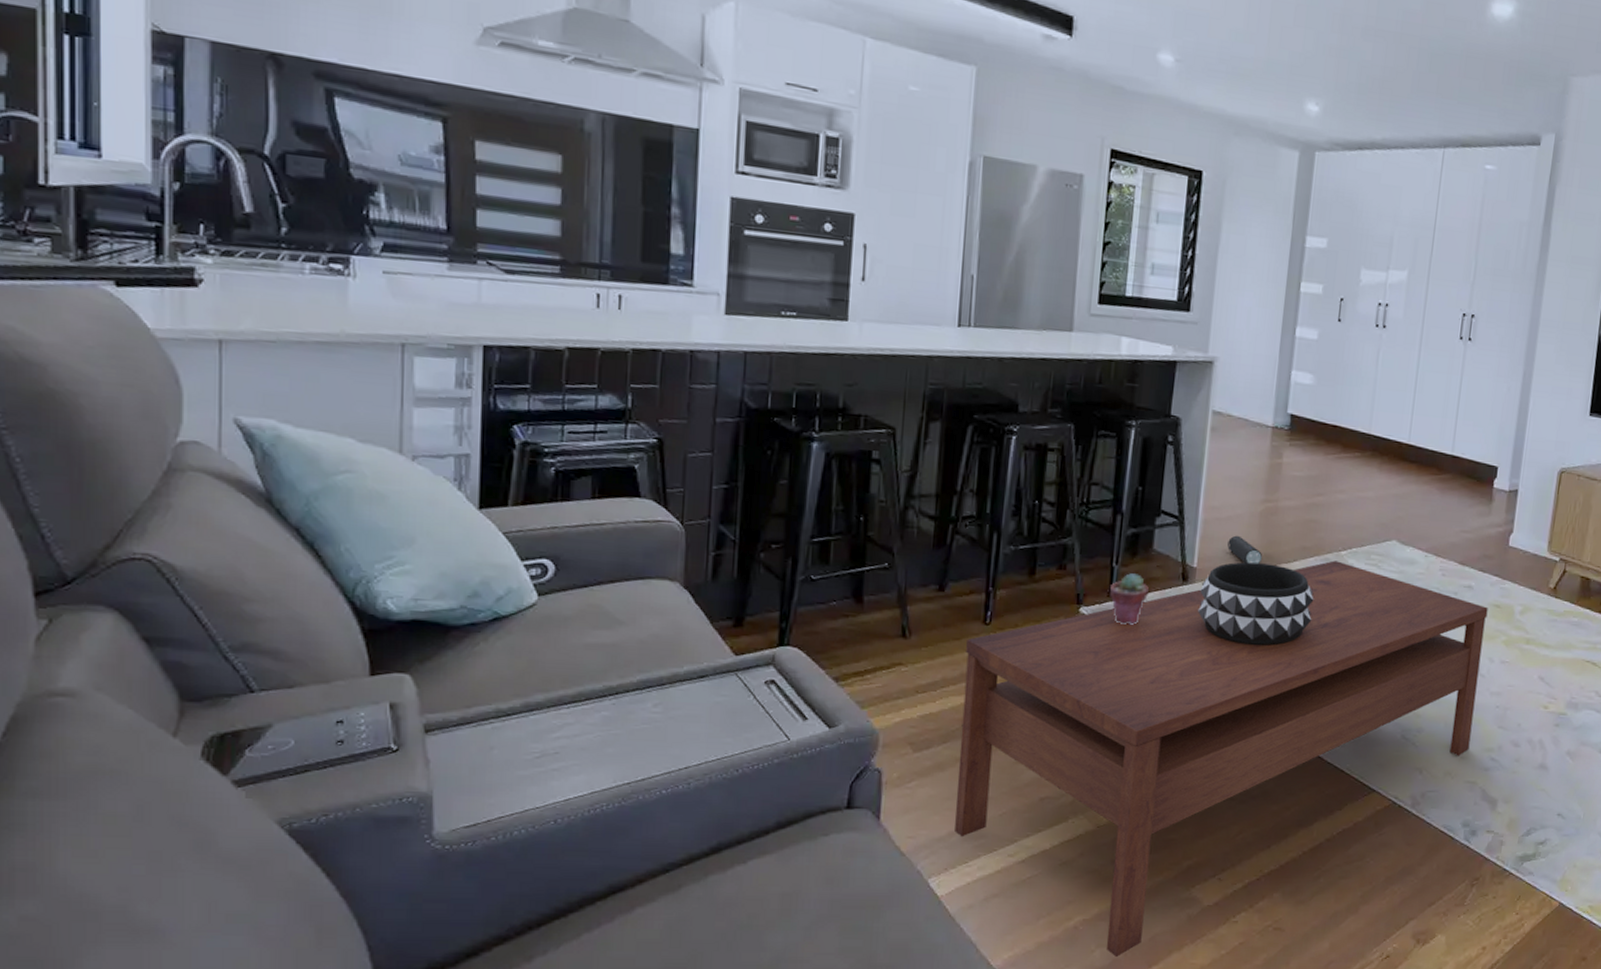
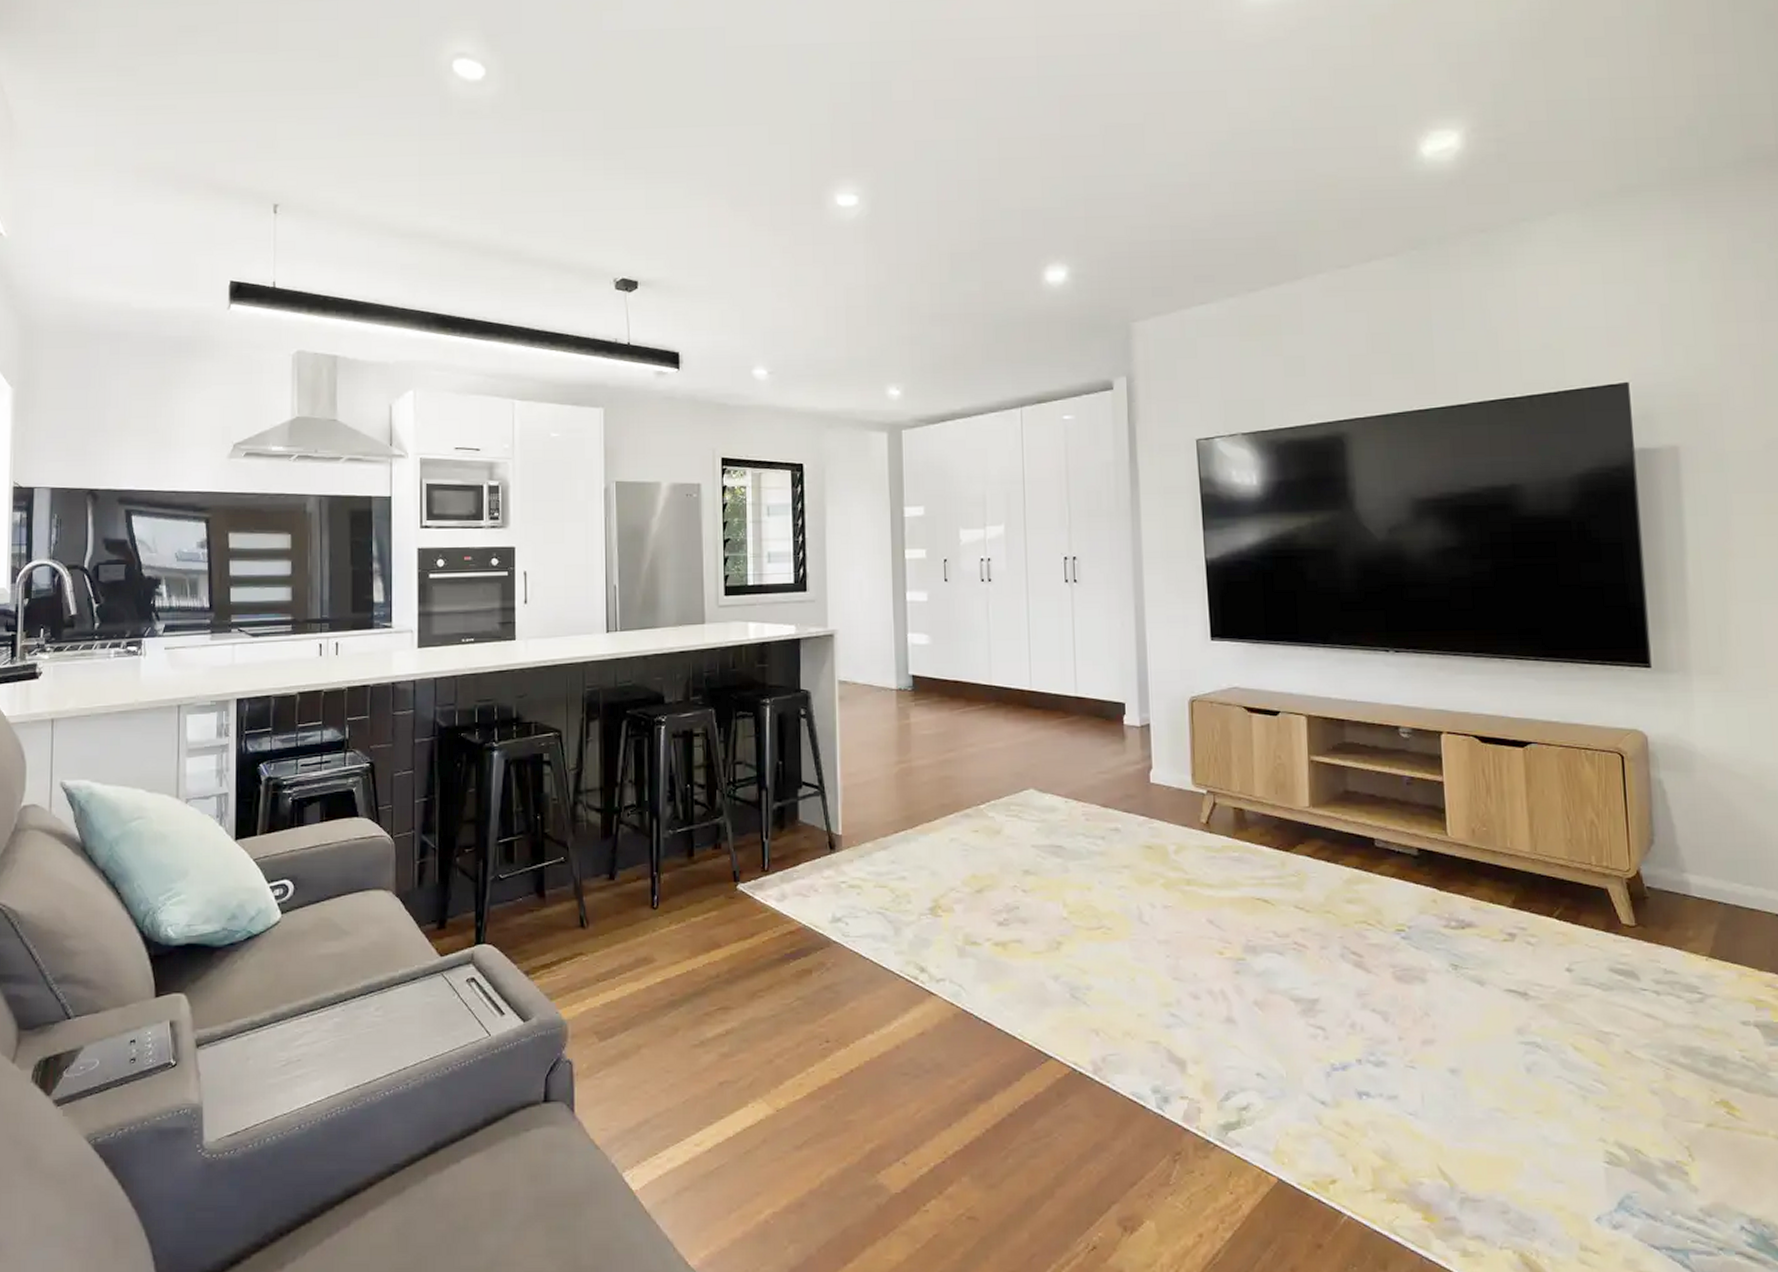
coffee table: present [955,560,1488,958] -> none [638,815,1145,1255]
potted succulent: present [1110,573,1149,625] -> none [764,846,799,898]
decorative bowl: present [1198,562,1314,646] -> none [848,825,961,910]
speaker: present [1227,535,1262,565] -> none [868,799,903,827]

